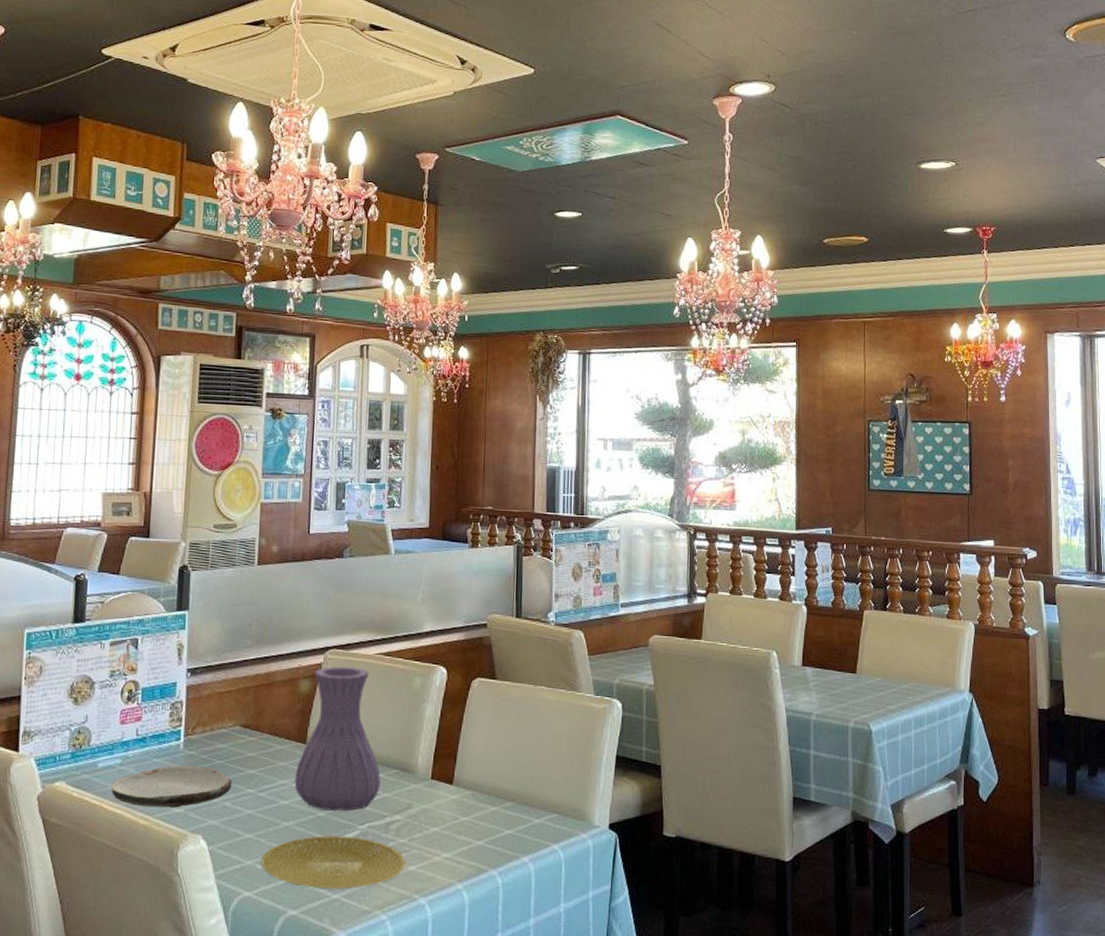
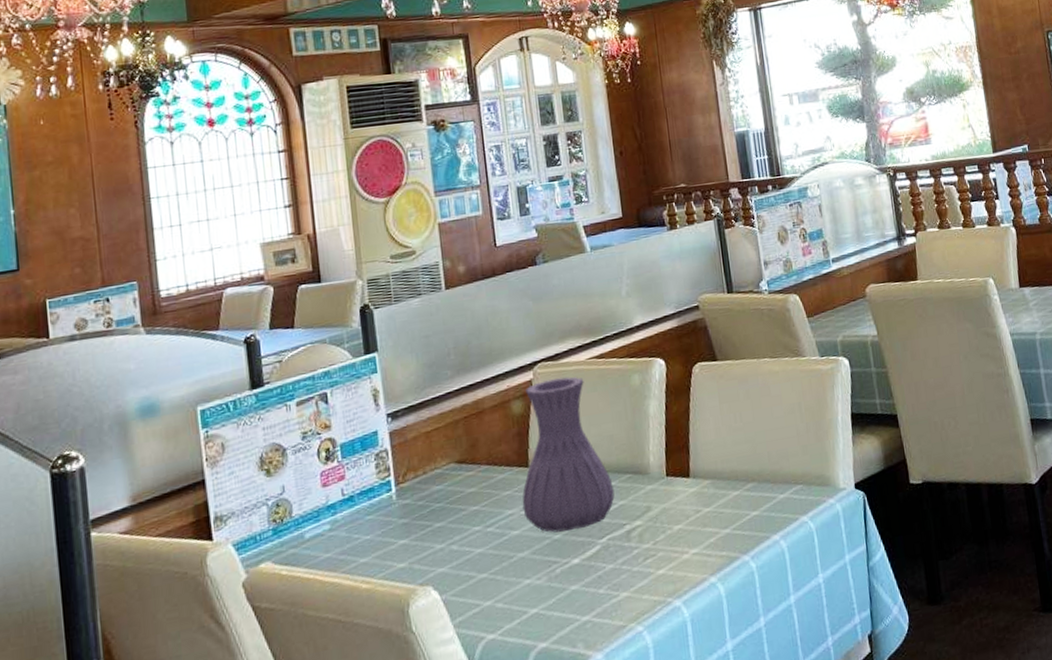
plate: present [111,765,233,808] -> none [323,513,457,571]
plate: present [261,836,406,889] -> none [500,551,655,616]

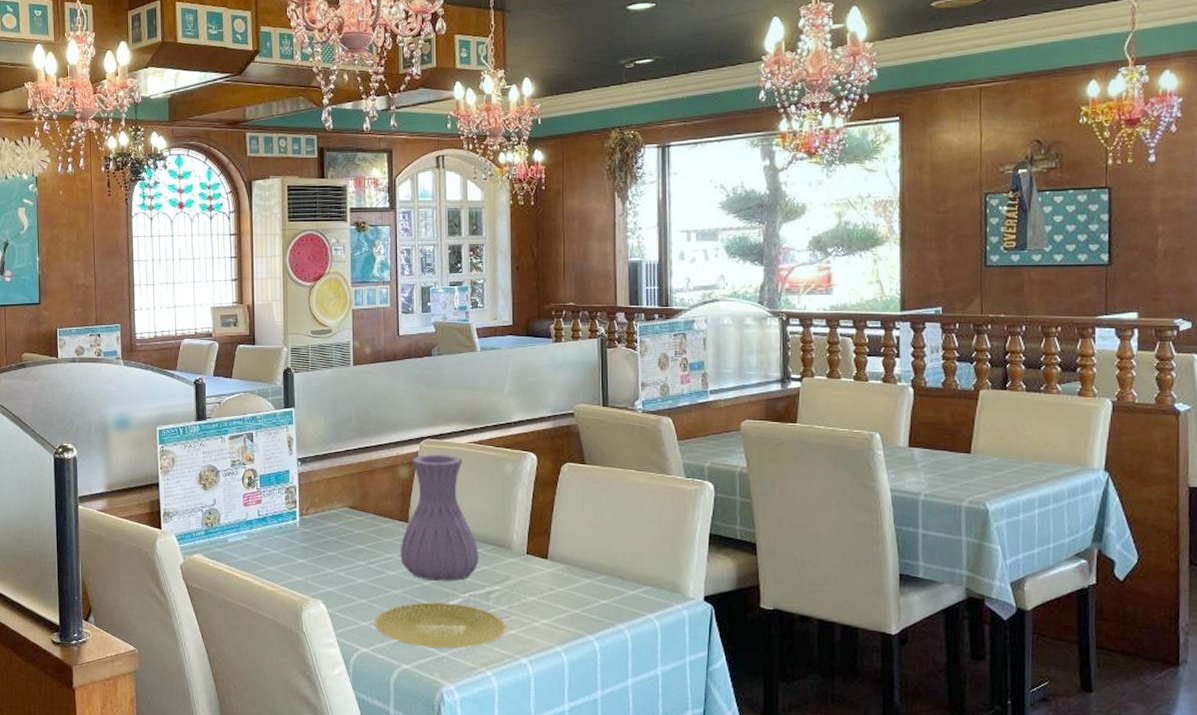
plate: none [500,551,655,616] -> present [375,602,507,648]

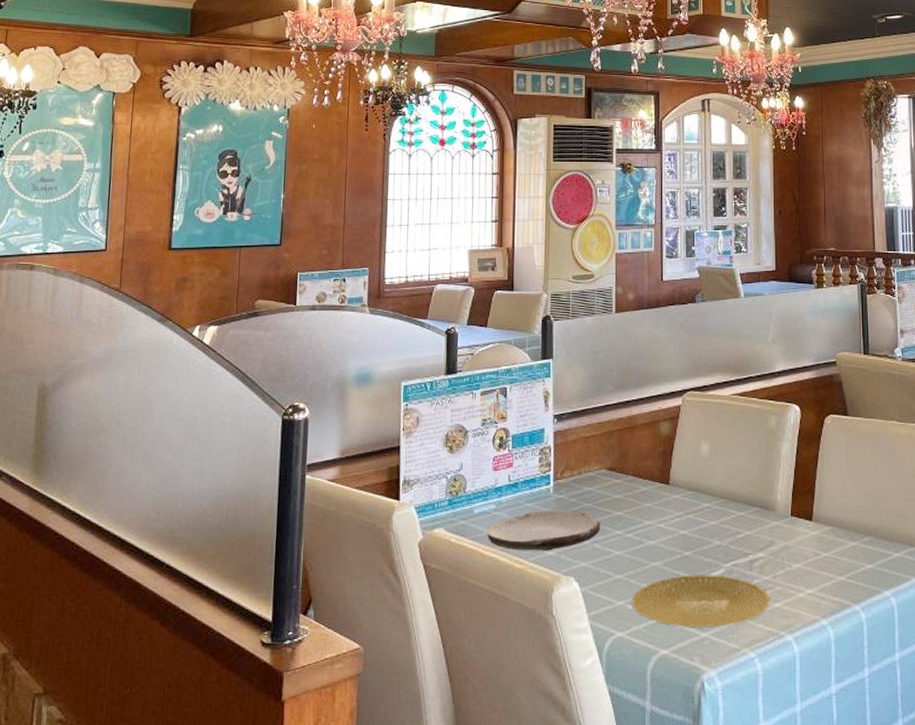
plate: none [240,541,345,577] -> present [487,509,601,551]
vase: present [400,454,479,582] -> none [660,408,742,551]

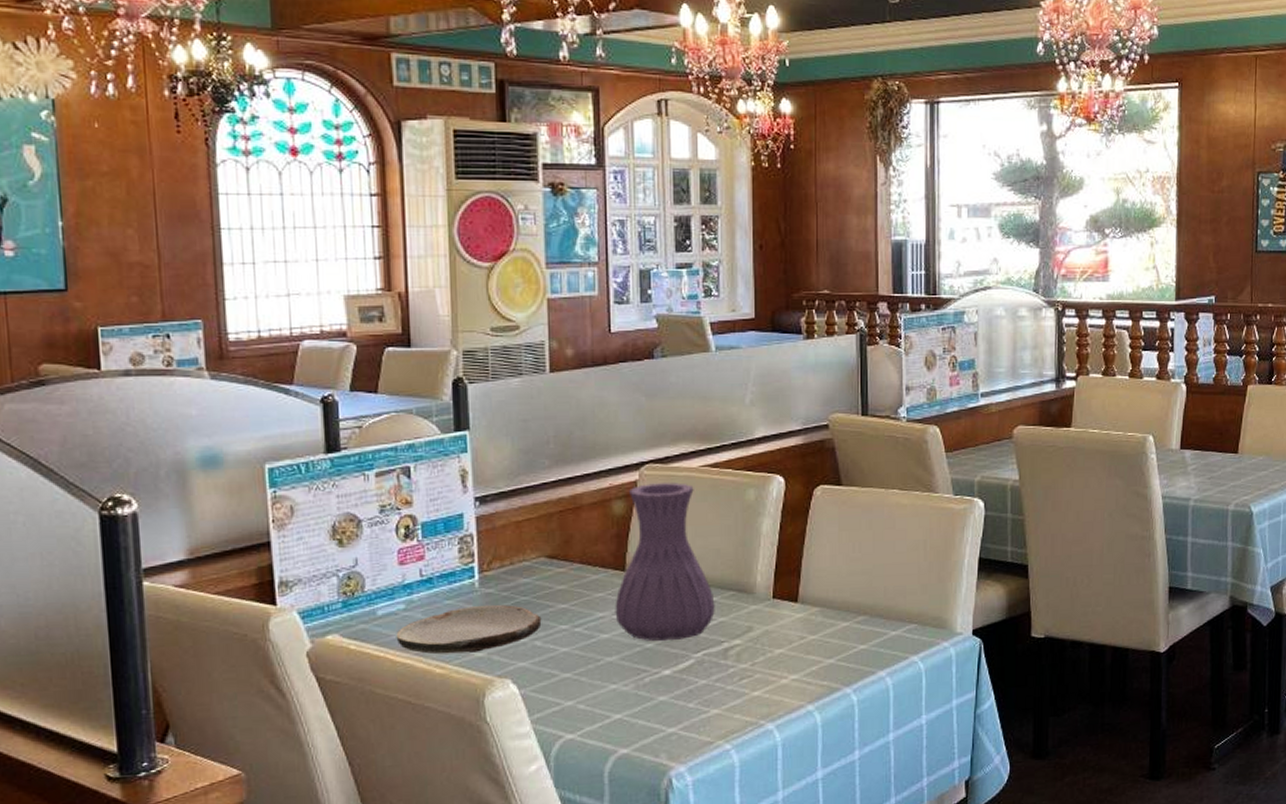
plate: present [631,575,771,627] -> none [583,666,750,724]
vase: none [660,408,742,551] -> present [615,483,715,642]

